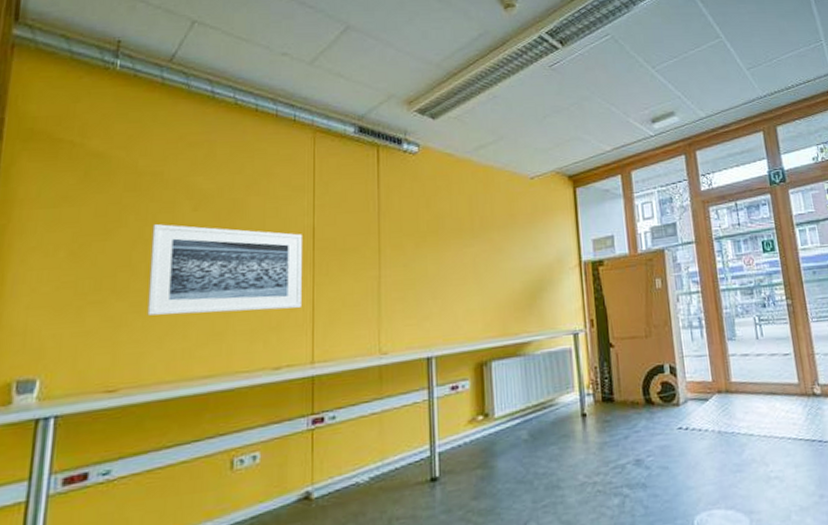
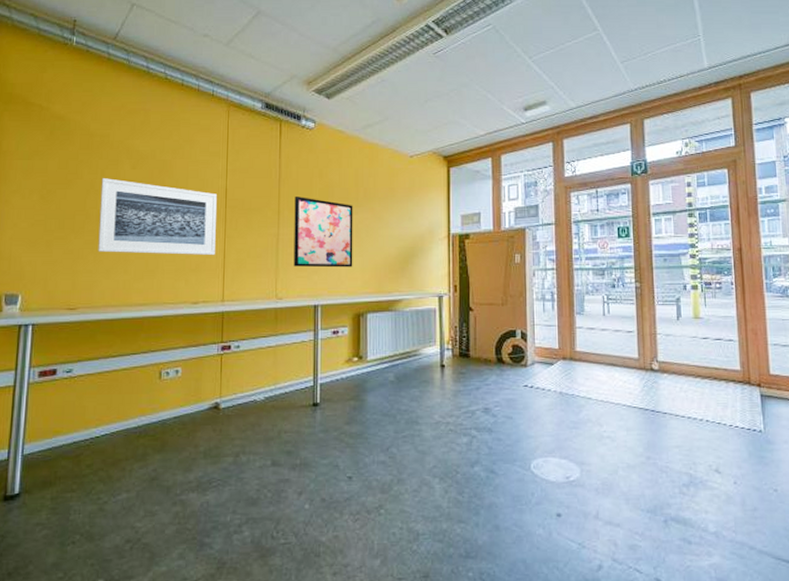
wall art: none [398,231,472,314] -> present [293,197,353,268]

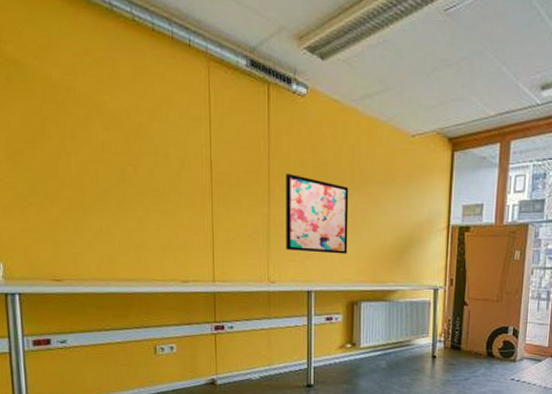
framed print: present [98,178,217,255] -> none [72,139,203,232]

